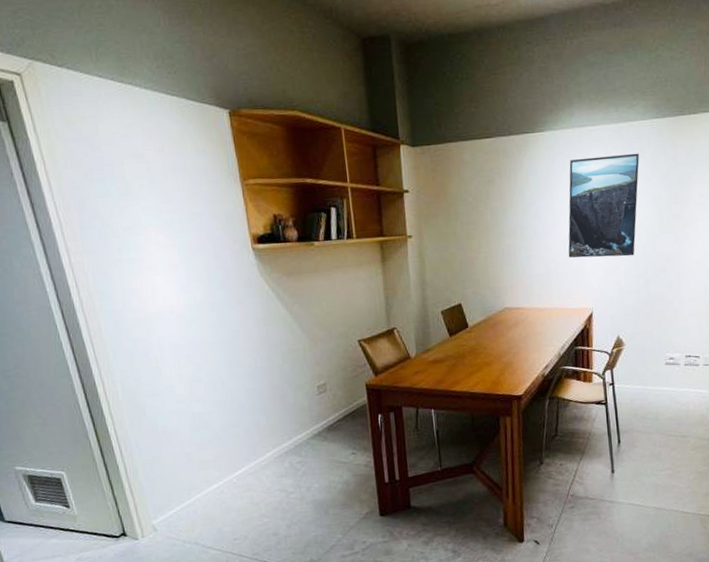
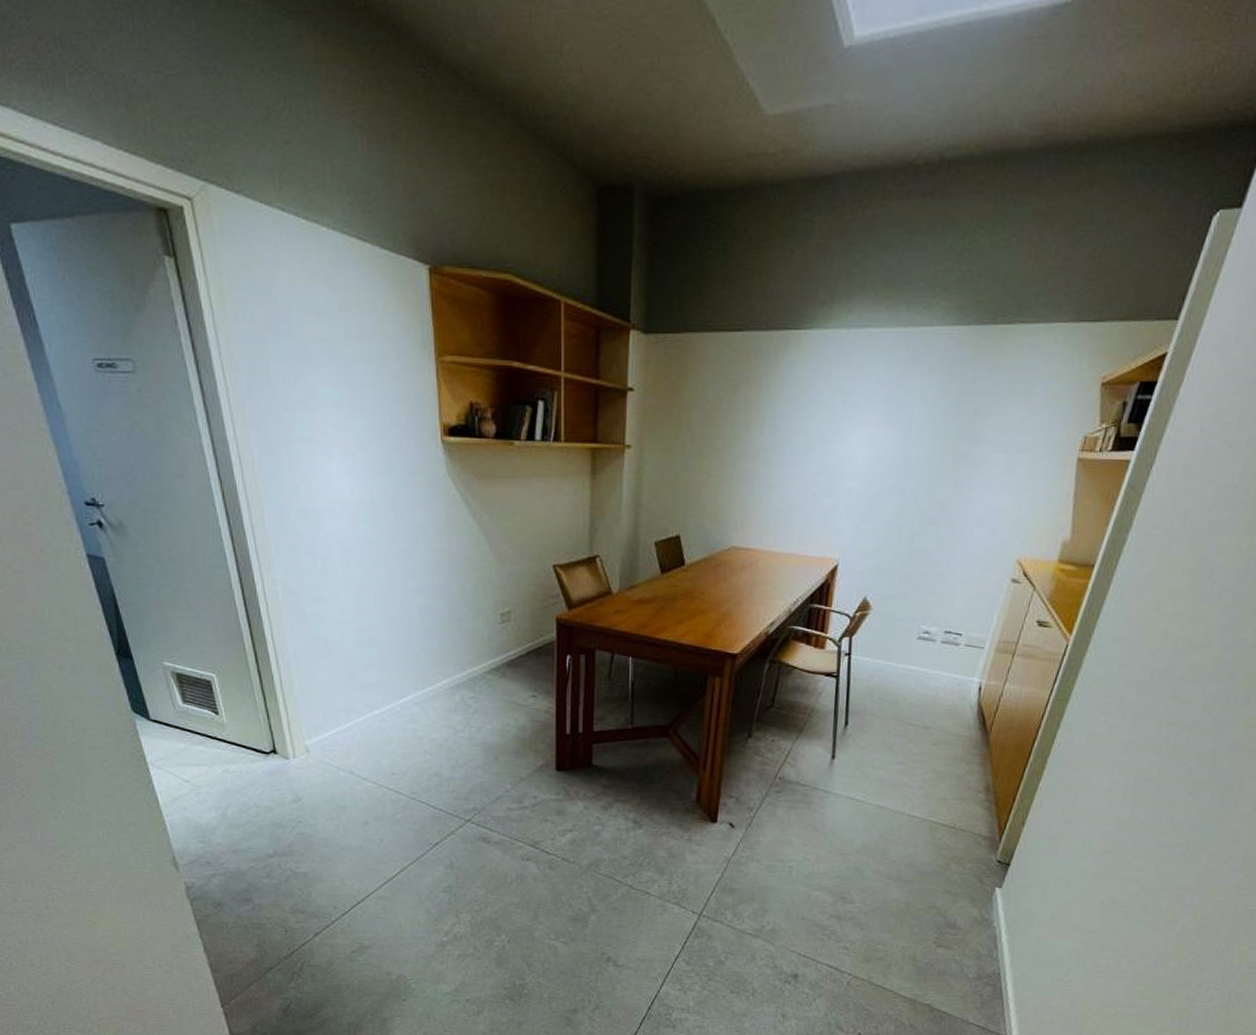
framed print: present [568,153,640,258] -> none [818,368,929,500]

